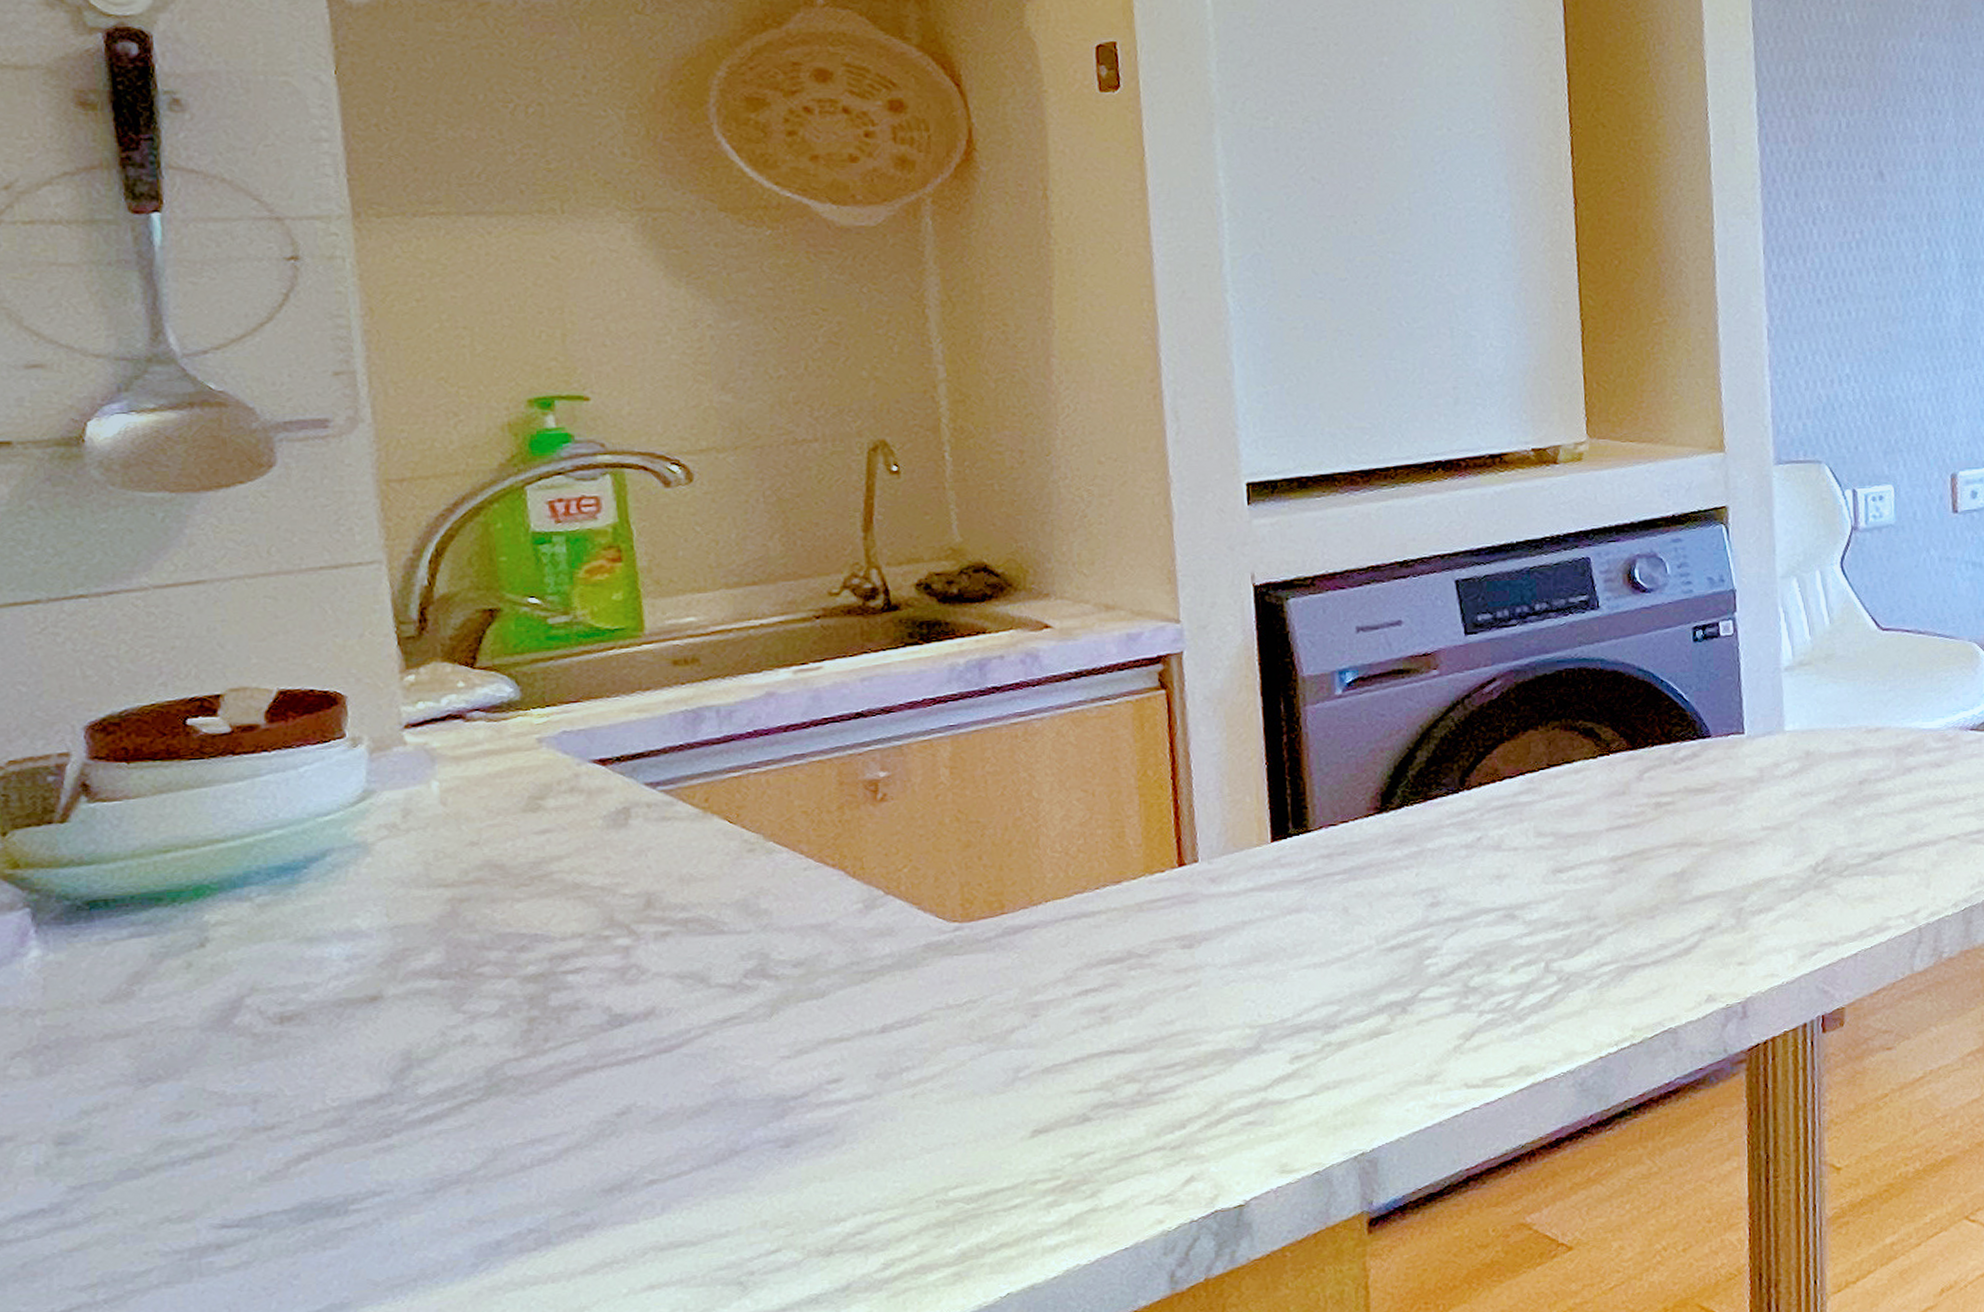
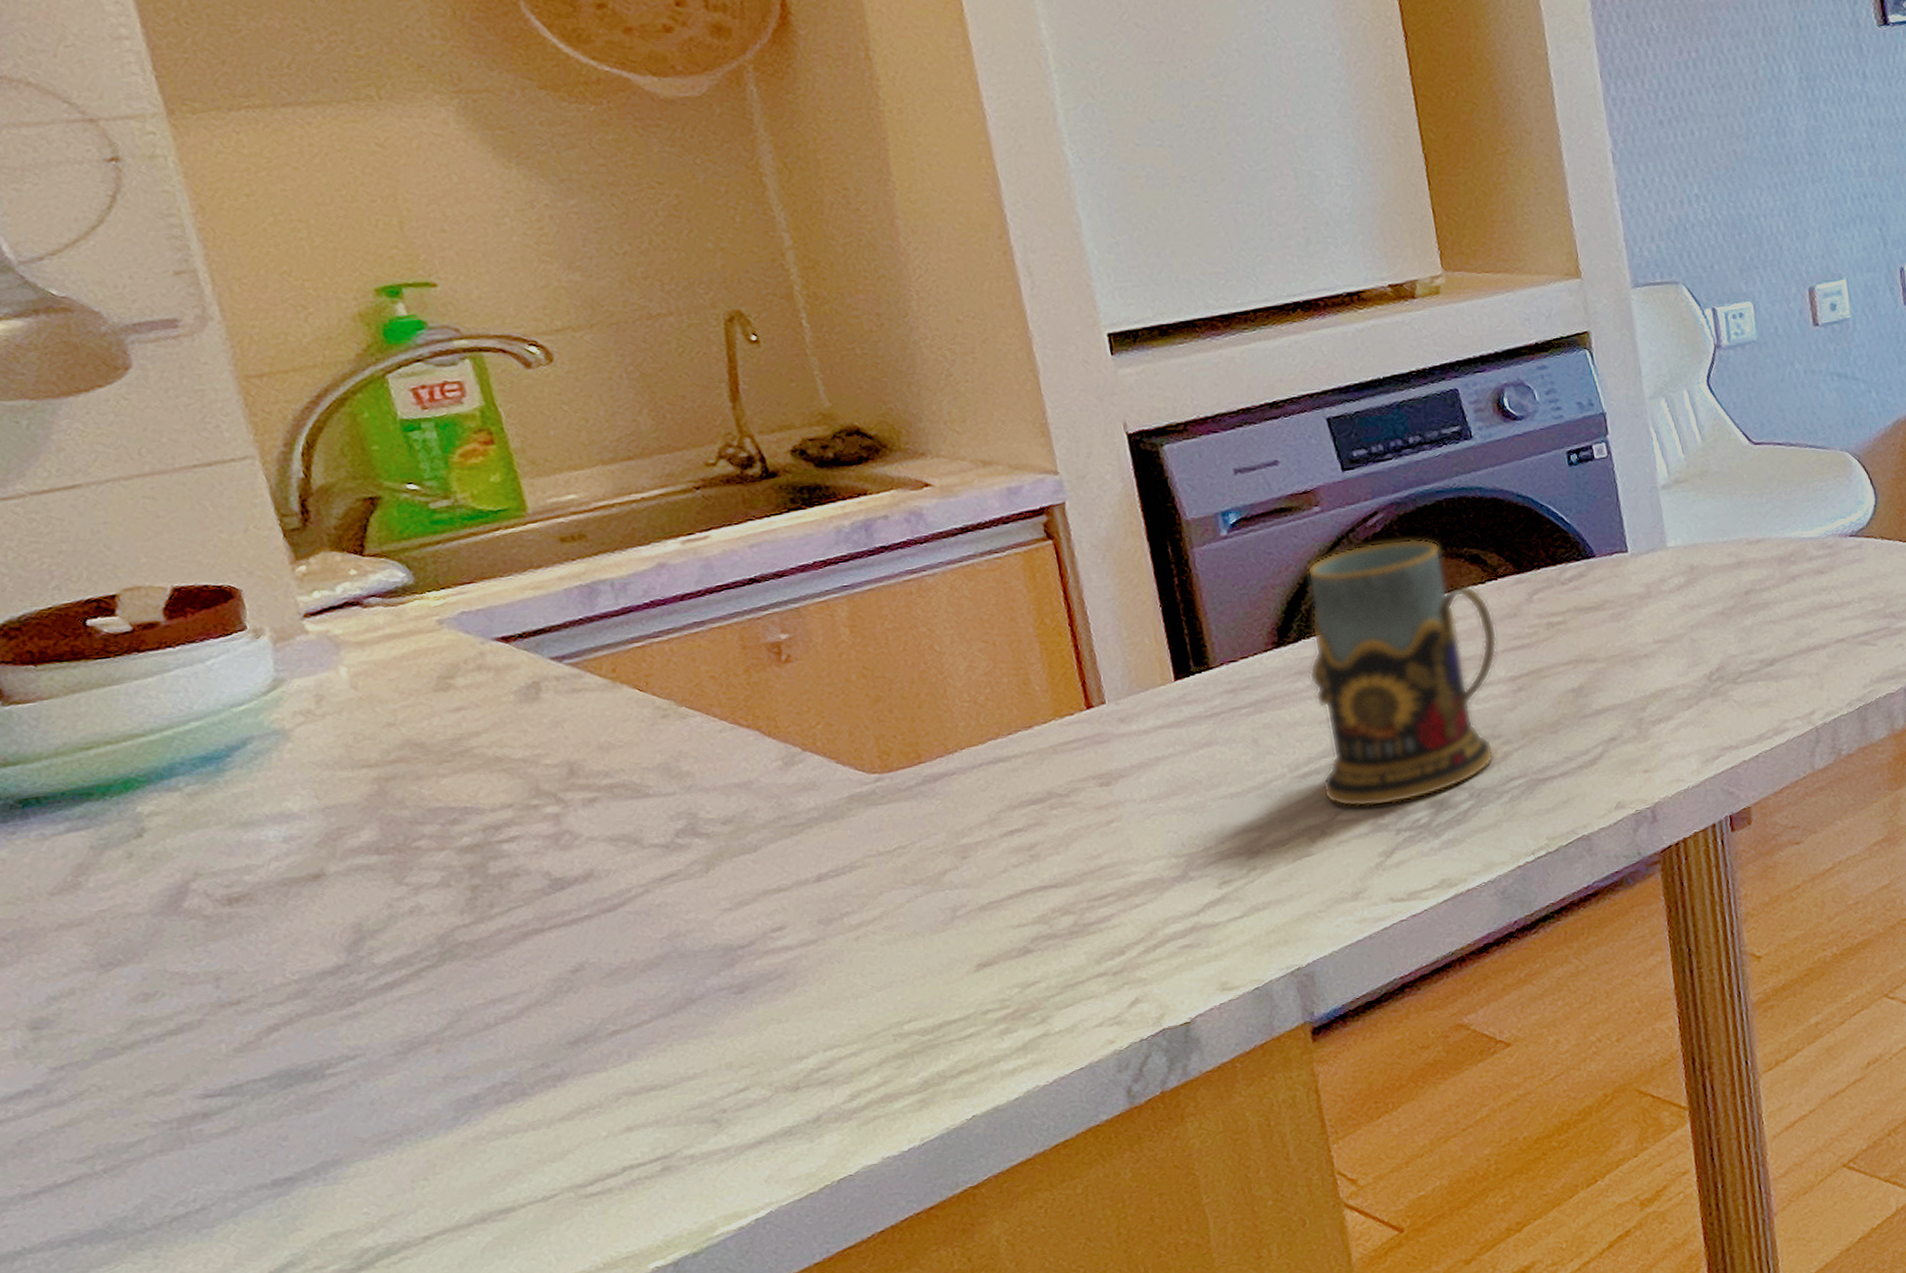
mug: none [1408,708,1604,986] -> present [1306,538,1498,808]

